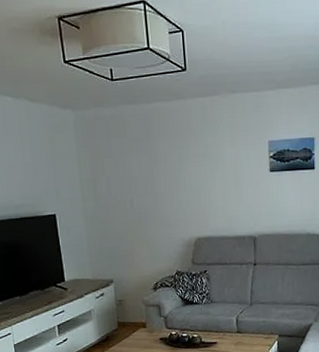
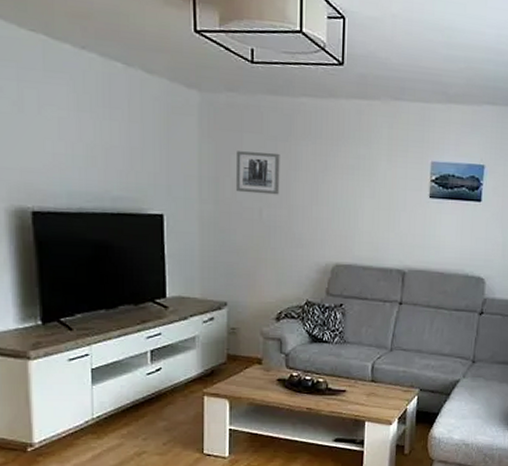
wall art: none [108,152,145,188] -> present [235,151,280,195]

